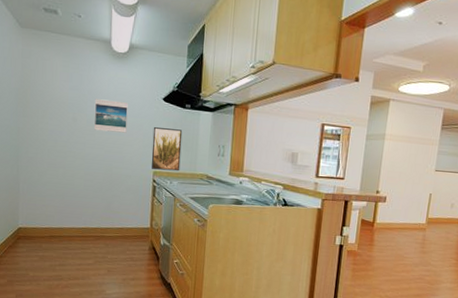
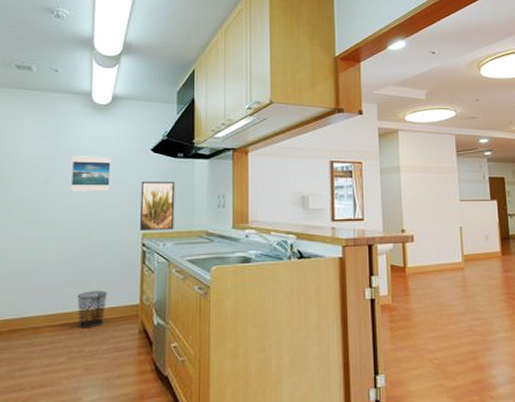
waste bin: none [101,213,124,242] -> present [77,290,107,329]

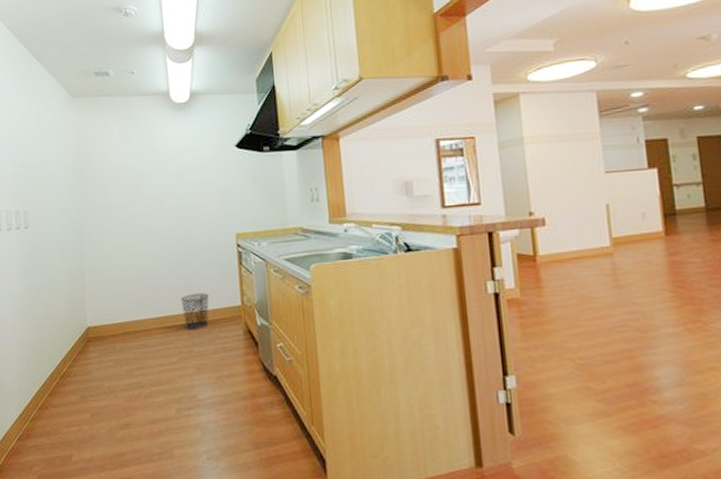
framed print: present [70,156,111,192] -> none [158,157,199,196]
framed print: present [139,182,175,231] -> none [229,178,268,231]

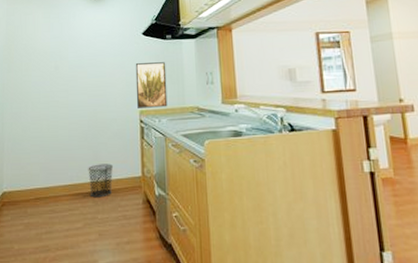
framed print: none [229,178,268,231] -> present [135,62,168,108]

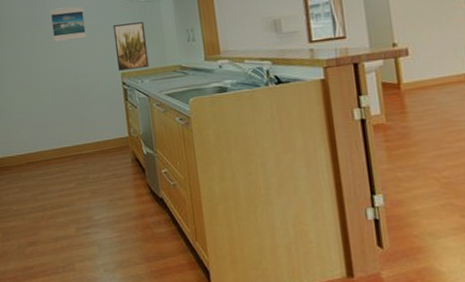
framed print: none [75,42,109,76] -> present [49,6,86,42]
waste bin: present [88,164,113,198] -> none [75,126,101,159]

